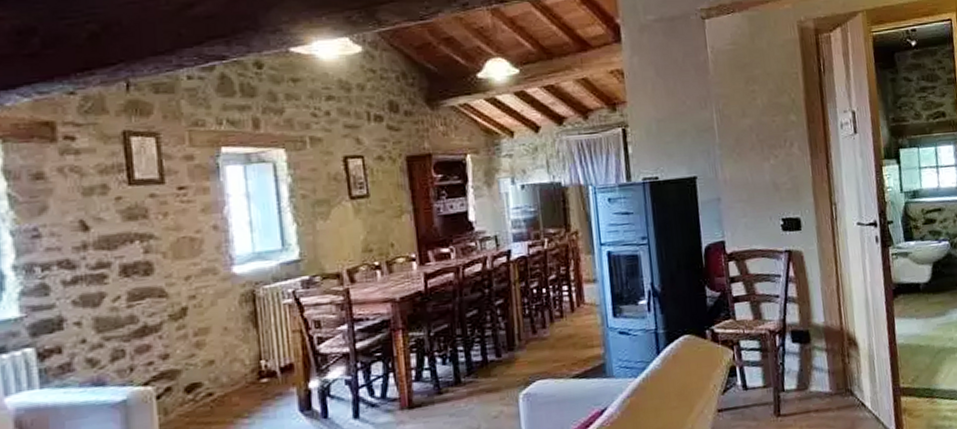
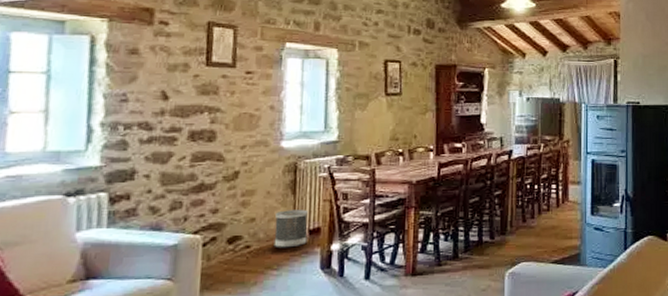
wastebasket: none [238,344,280,393] -> present [274,209,308,248]

